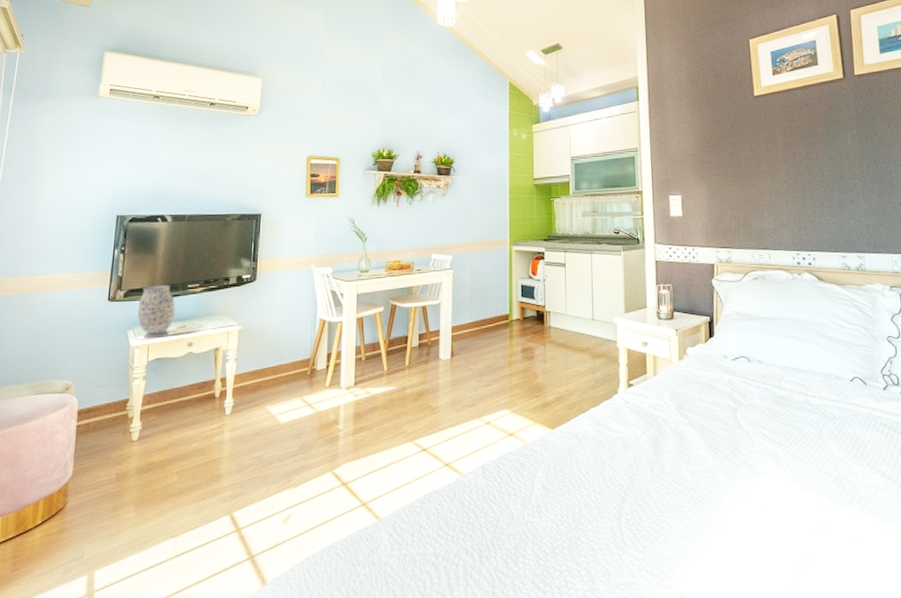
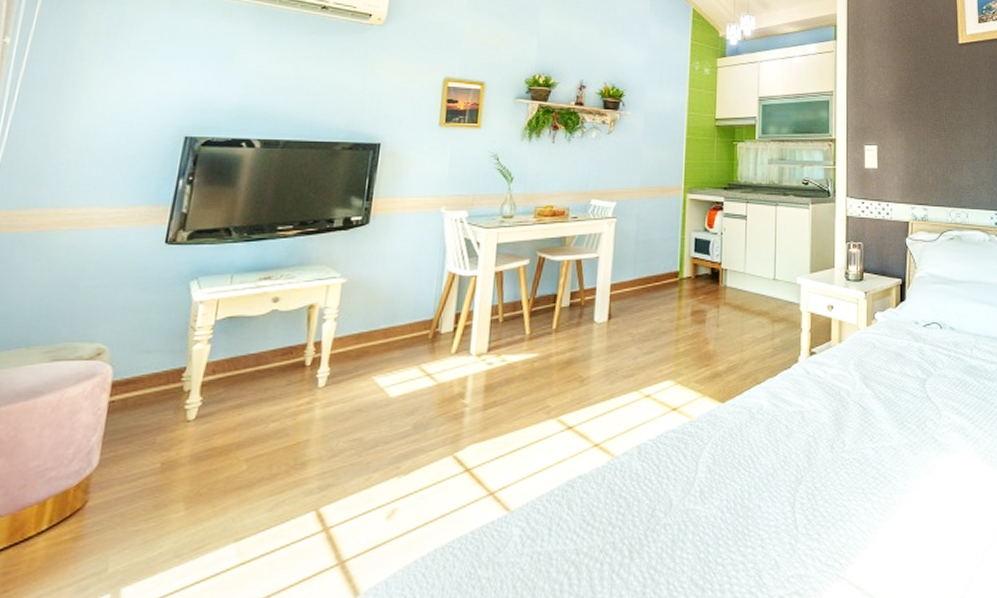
vase: present [137,285,176,338] -> none [205,226,259,291]

